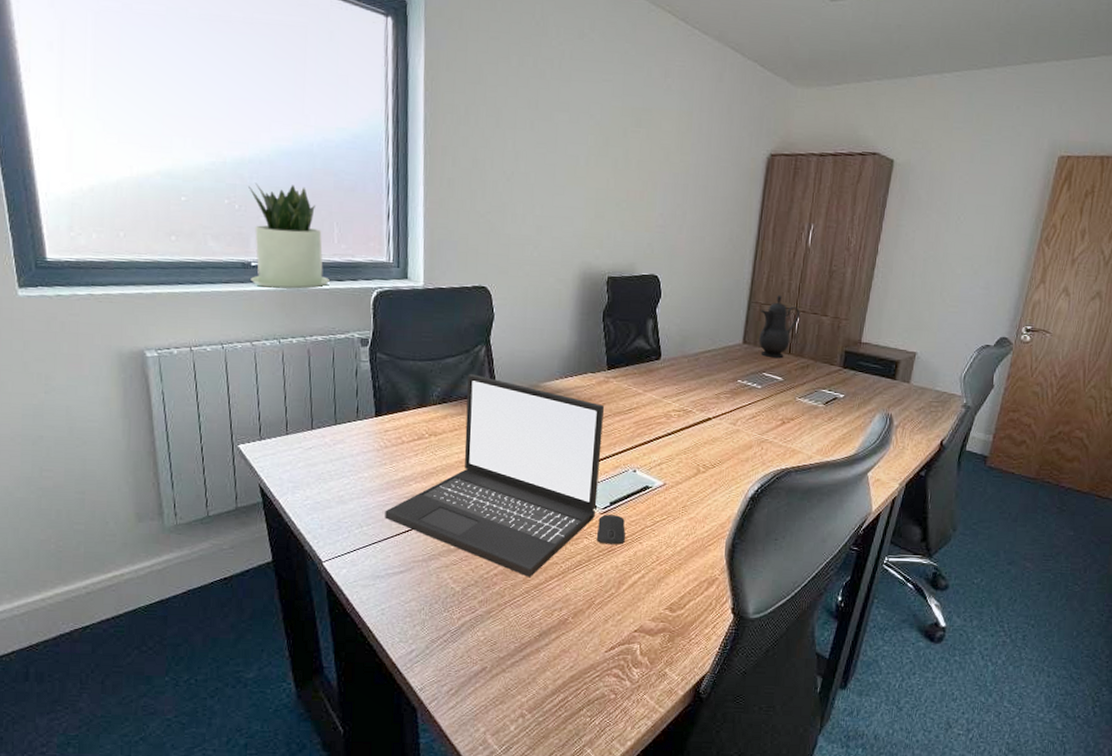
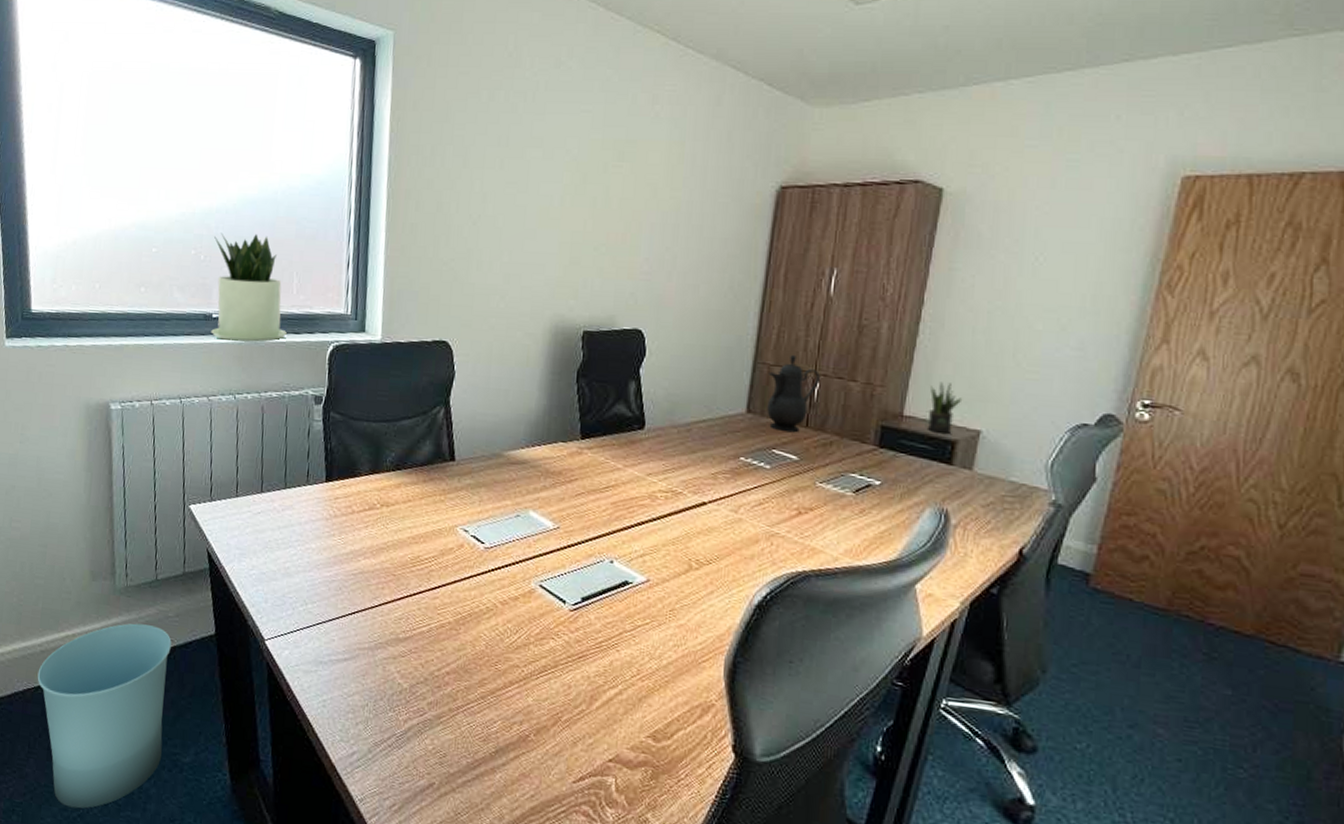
waste bin: none [84,558,228,733] -> present [37,623,172,809]
laptop: present [385,374,605,577] -> none [331,438,578,680]
computer mouse: present [596,514,625,545] -> none [564,612,600,651]
potted plant: none [879,315,904,357] -> present [928,382,963,435]

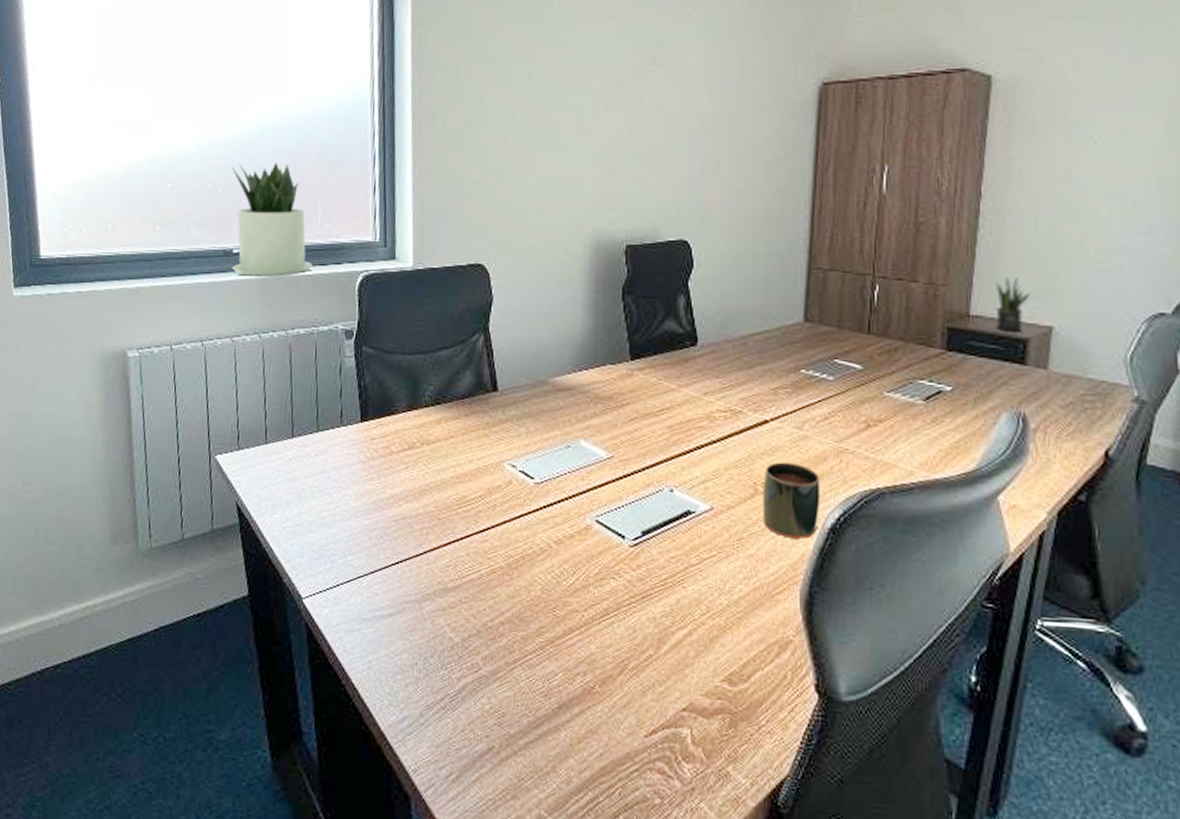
waste bin: present [37,623,172,809] -> none [56,588,201,800]
mug: none [694,541,751,614] -> present [762,462,820,539]
coffeepot: present [767,354,821,433] -> none [824,257,880,340]

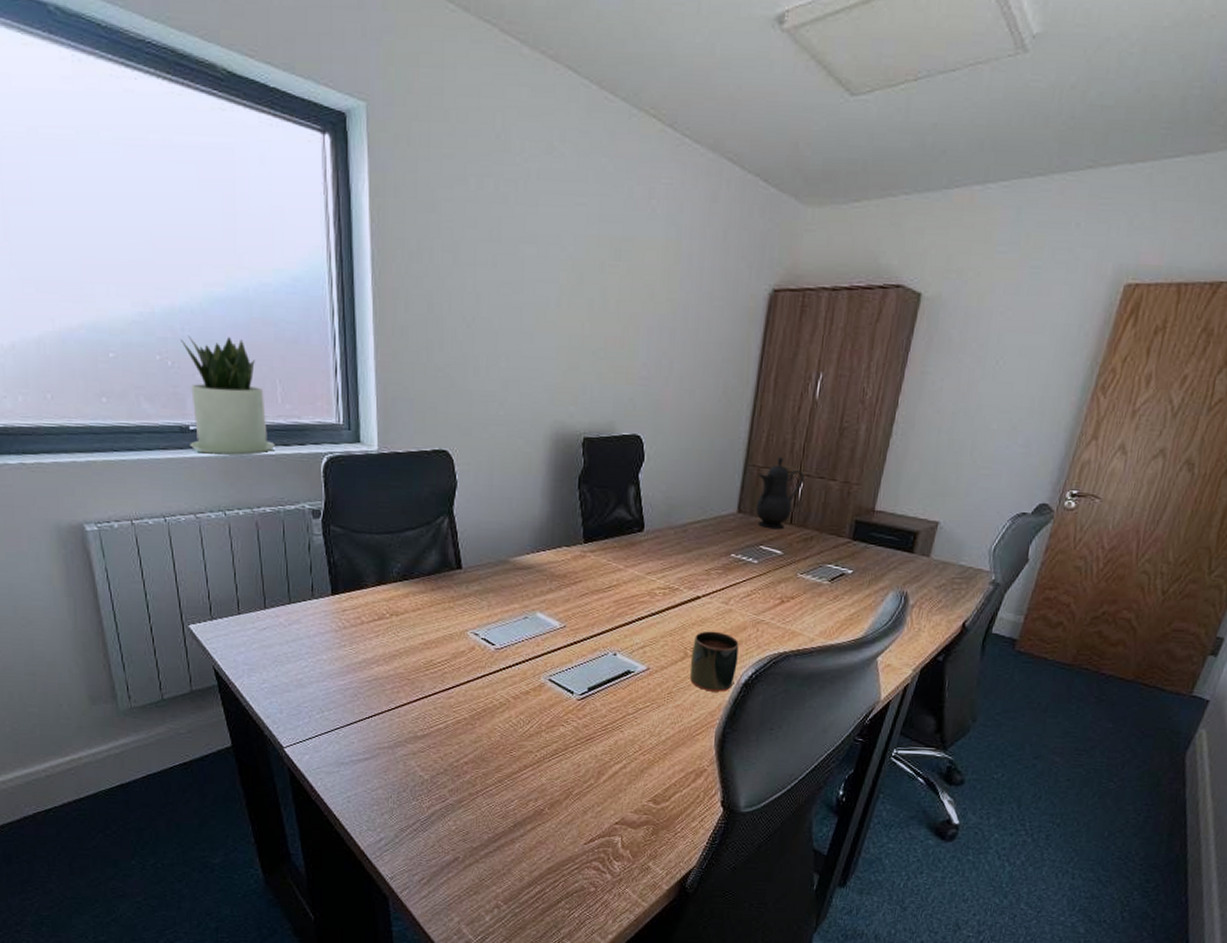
coffeepot: none [824,257,880,340] -> present [756,456,805,530]
potted plant: present [996,277,1031,333] -> none [895,479,926,527]

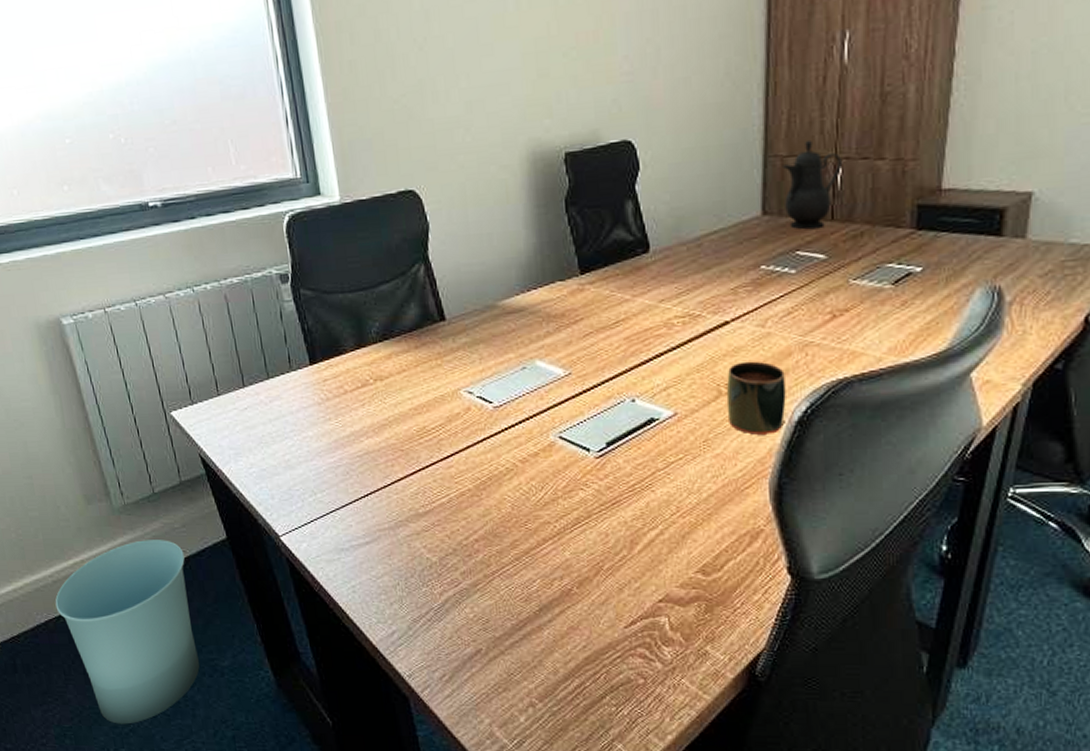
waste bin: none [46,742,190,914] -> present [55,540,200,724]
planter: present [181,335,275,456] -> none [131,103,234,230]

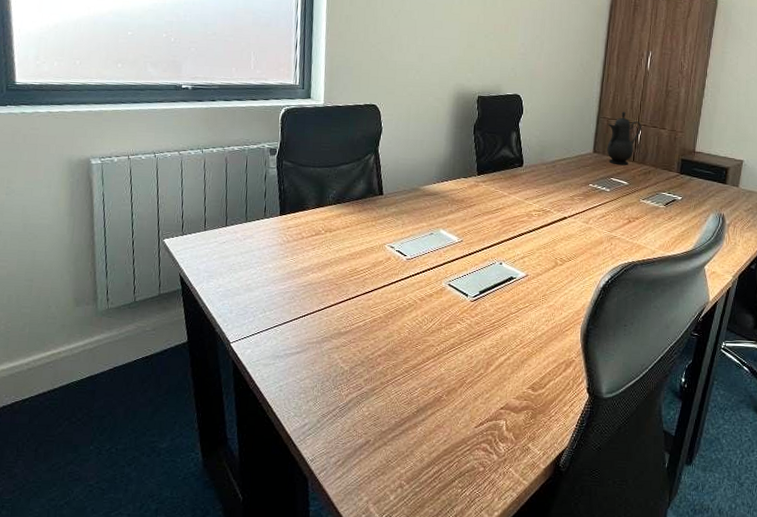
waste bin: present [55,540,200,724] -> none [25,338,149,497]
mug: present [726,361,786,435] -> none [559,244,597,295]

